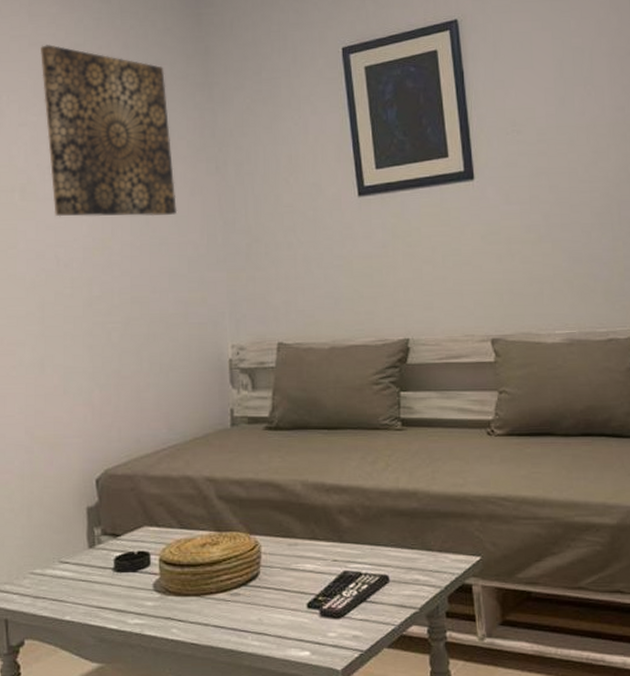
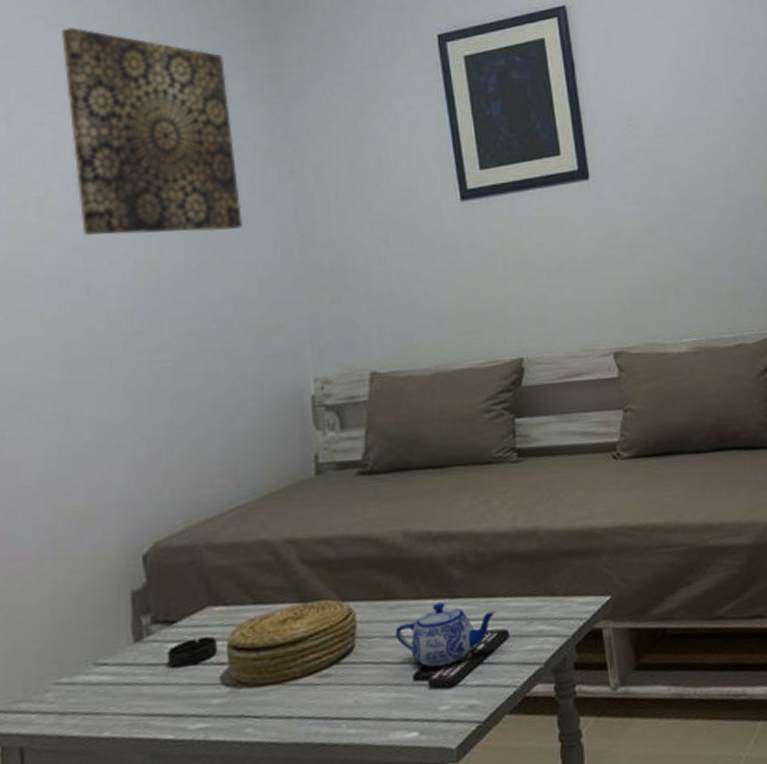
teapot: none [293,545,378,598] -> present [395,602,496,667]

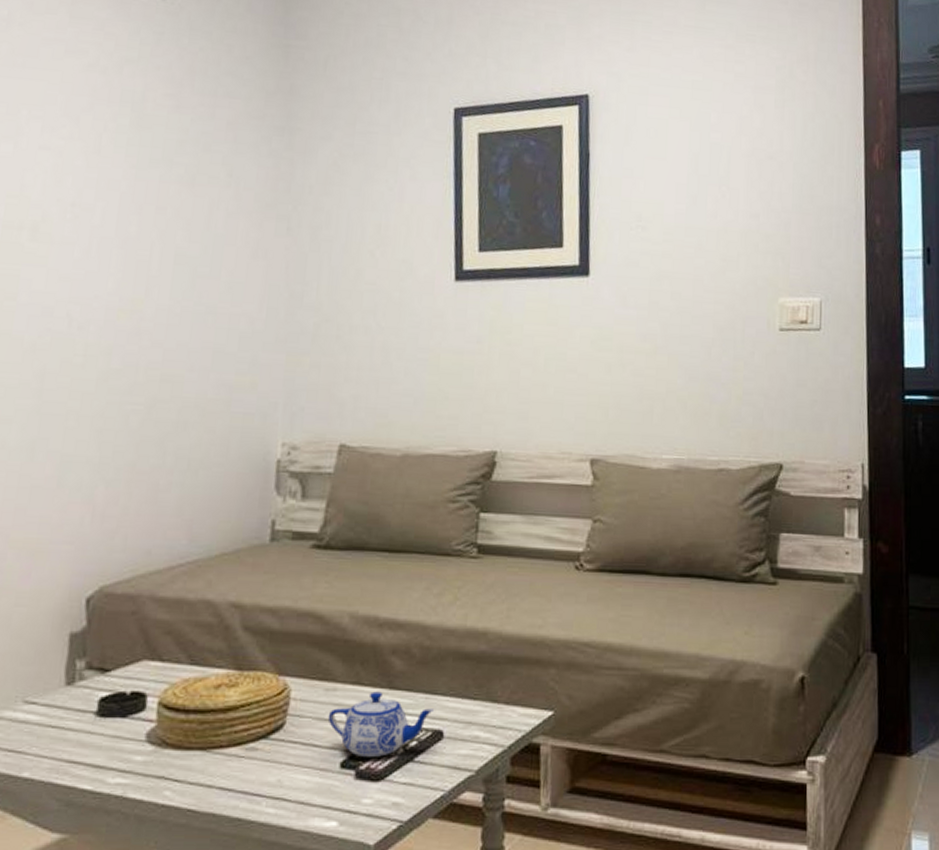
wall art: present [62,27,244,236] -> none [73,54,237,280]

